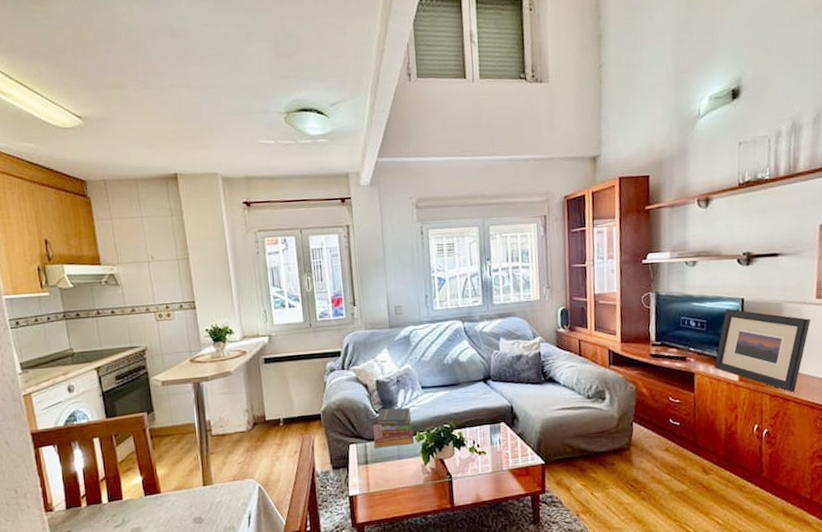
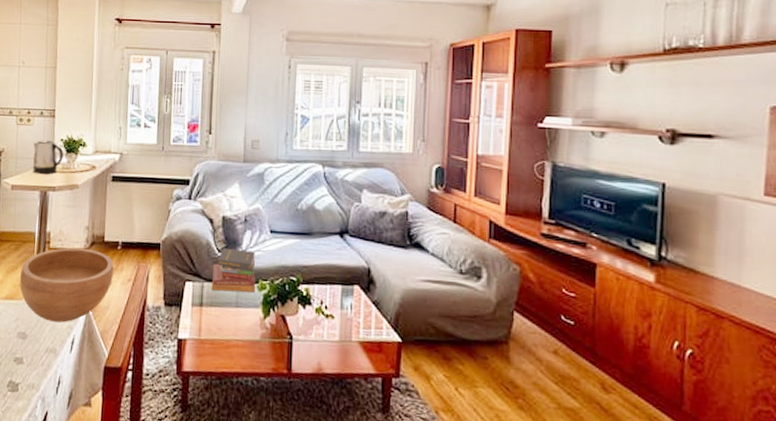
kettle: none [178,332,211,367] -> present [33,140,64,175]
bowl: none [186,430,280,503] -> present [20,247,114,323]
picture frame: present [714,308,811,392] -> none [622,192,757,308]

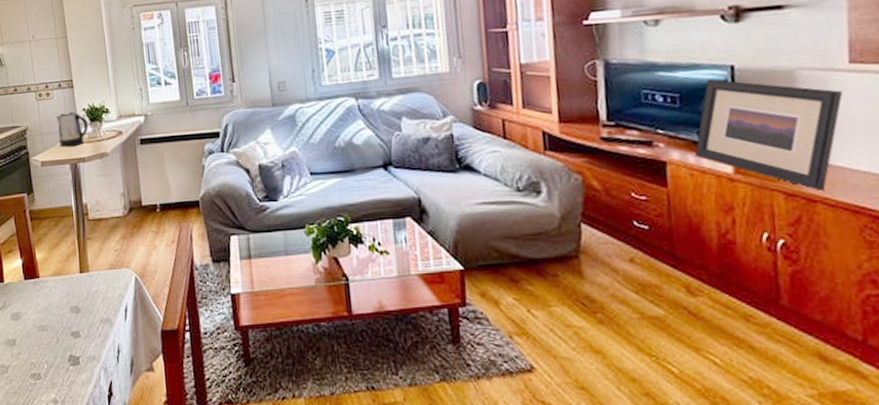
bowl: present [20,247,114,323] -> none [64,215,157,292]
books: present [211,248,256,292] -> none [256,196,303,241]
picture frame: none [622,192,757,308] -> present [694,78,844,190]

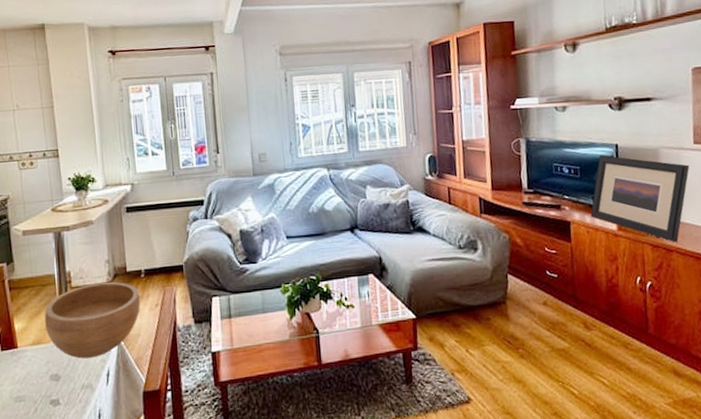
kettle: present [57,111,88,148] -> none [40,180,73,217]
bowl: none [64,215,157,292] -> present [45,281,140,359]

